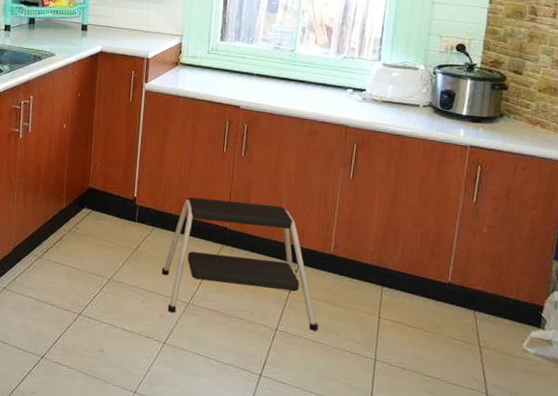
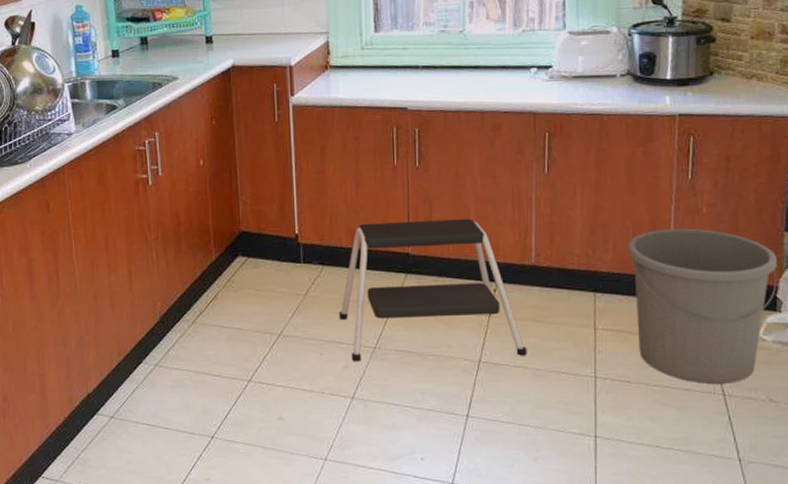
bucket: none [414,241,545,385] -> present [627,228,777,384]

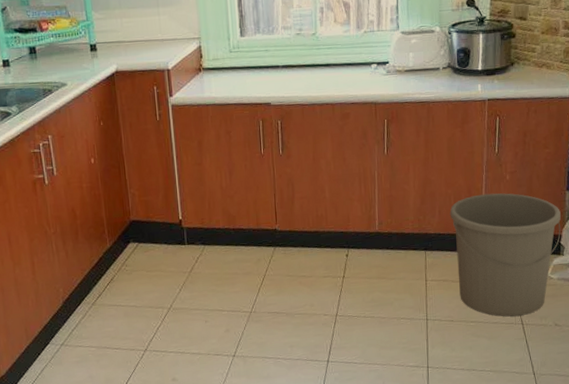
step stool: present [338,218,527,362] -> none [219,196,374,326]

